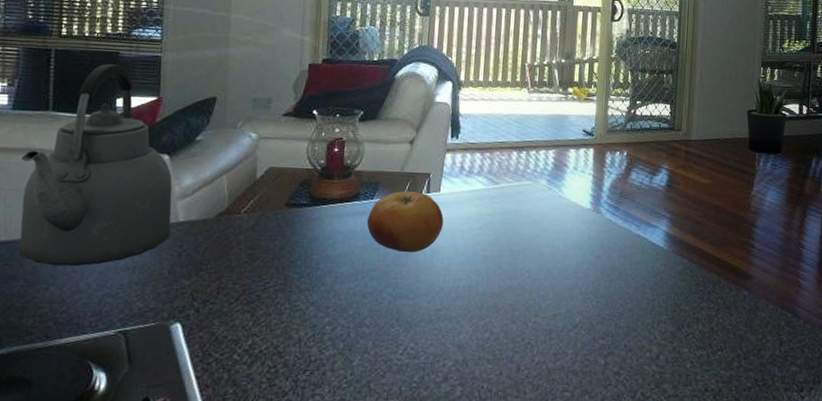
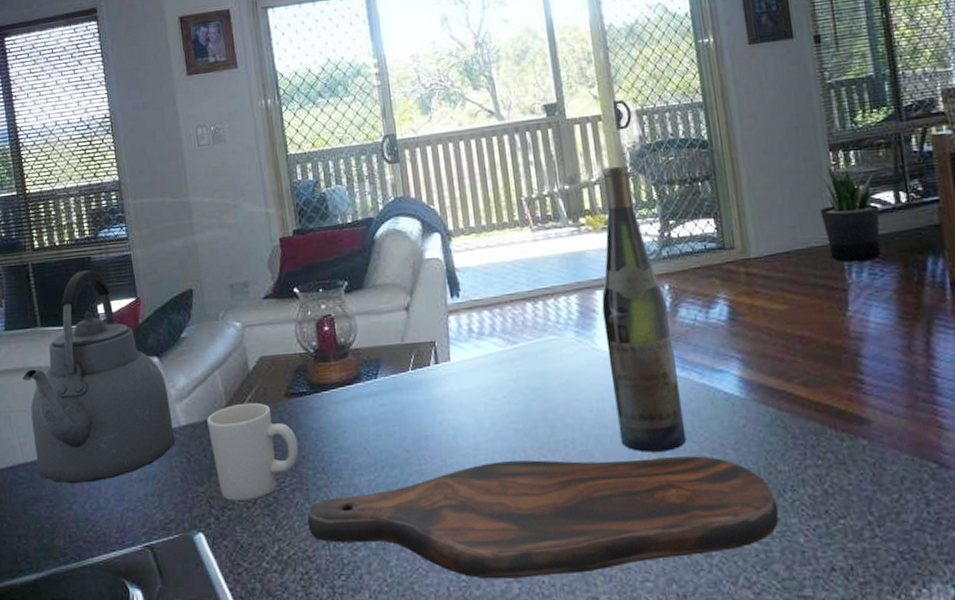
mug: none [205,207,290,297] -> present [207,402,299,501]
cutting board: none [284,282,675,383] -> present [307,456,779,580]
fruit: present [366,191,444,253] -> none [374,364,461,435]
wine bottle: none [567,50,623,286] -> present [601,165,687,453]

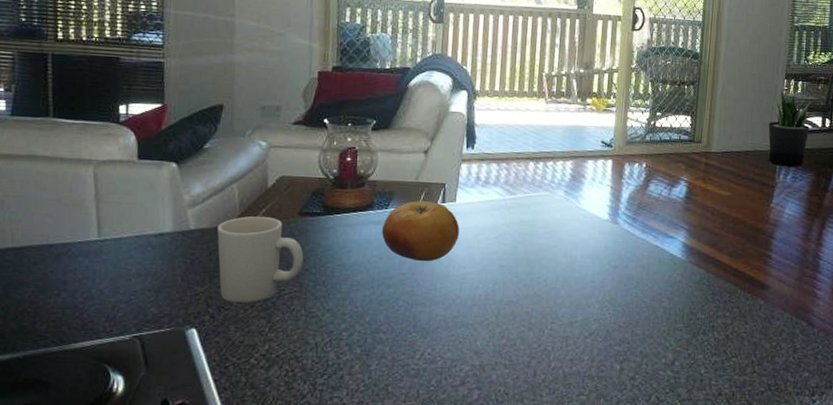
kettle: present [22,270,176,484] -> none [24,69,183,273]
cutting board: present [307,456,779,580] -> none [300,290,691,387]
fruit: none [374,364,461,435] -> present [381,201,459,262]
wine bottle: present [601,165,687,453] -> none [583,60,642,295]

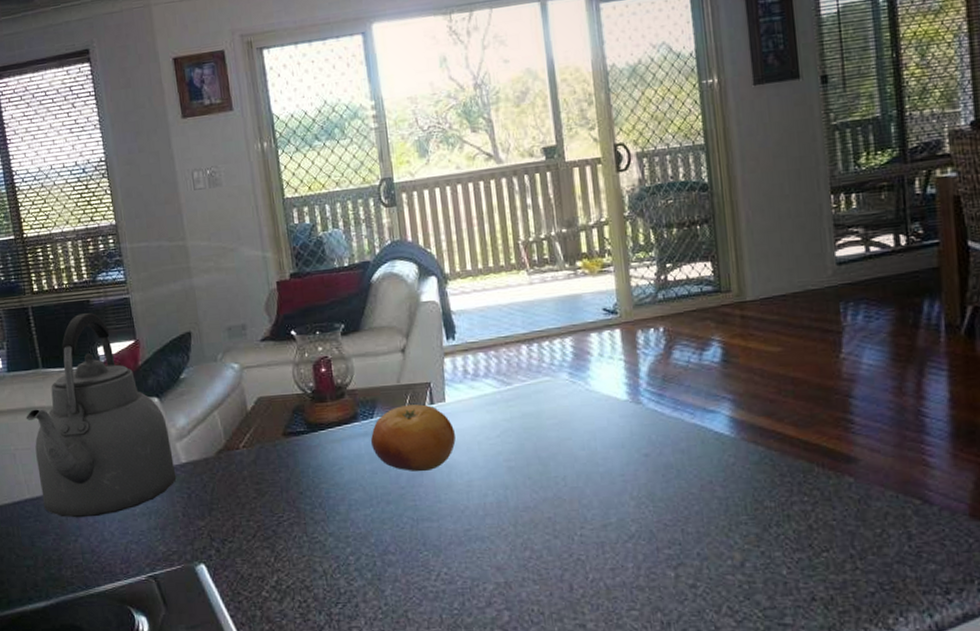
kettle: none [24,69,183,273] -> present [26,313,177,518]
mug: present [217,215,304,303] -> none [207,441,297,534]
planter: present [768,90,810,167] -> none [818,209,878,305]

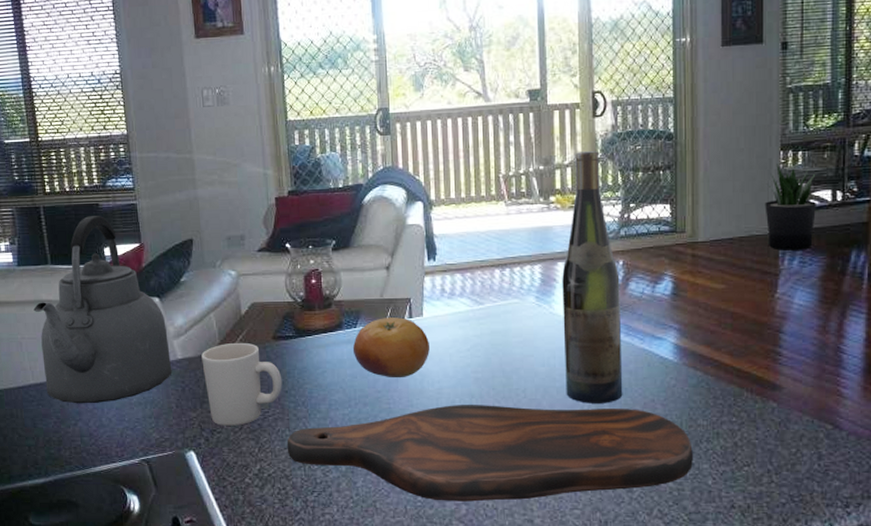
mug: none [207,441,297,534] -> present [201,342,283,426]
cutting board: none [305,492,763,608] -> present [286,405,693,502]
wine bottle: none [596,208,676,489] -> present [562,151,623,403]
planter: none [818,209,878,305] -> present [765,163,816,251]

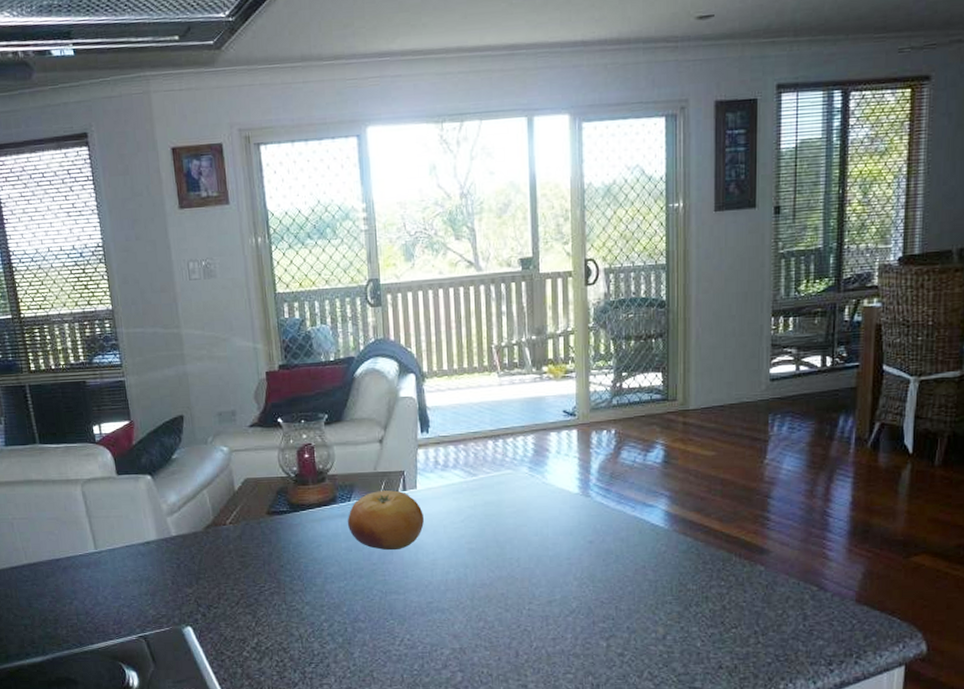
kettle: present [33,216,172,404] -> none [23,393,167,583]
mug: present [201,342,283,426] -> none [196,518,278,601]
cutting board: present [286,405,693,502] -> none [283,574,682,669]
wine bottle: present [562,151,623,403] -> none [555,320,615,571]
planter: present [765,163,816,251] -> none [755,330,806,417]

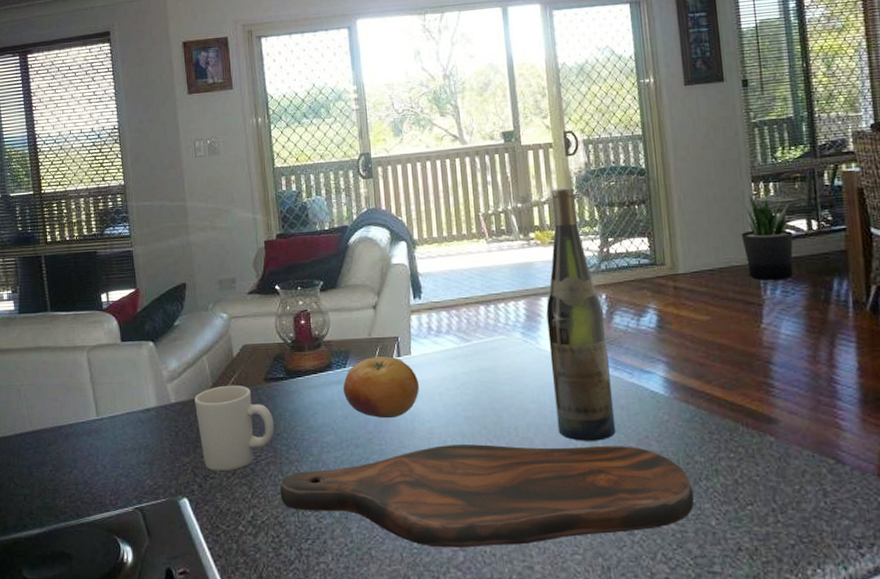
mug: none [196,518,278,601] -> present [194,385,274,471]
cutting board: none [283,574,682,669] -> present [279,444,694,548]
wine bottle: none [555,320,615,571] -> present [546,188,616,441]
planter: none [755,330,806,417] -> present [740,195,794,280]

